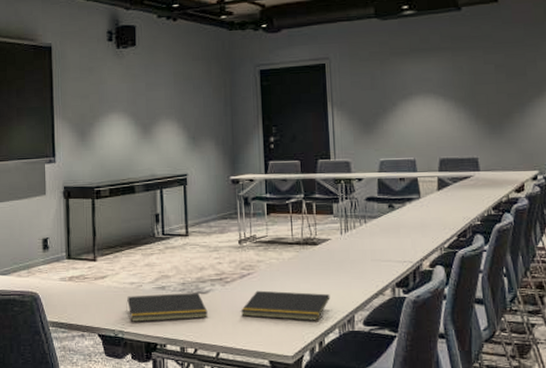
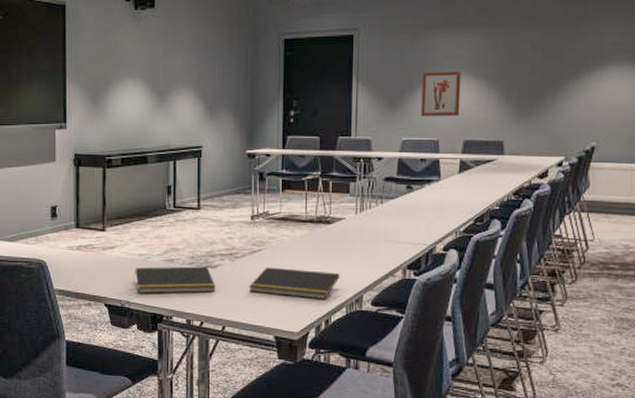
wall art: none [393,94,433,138] -> present [421,71,461,117]

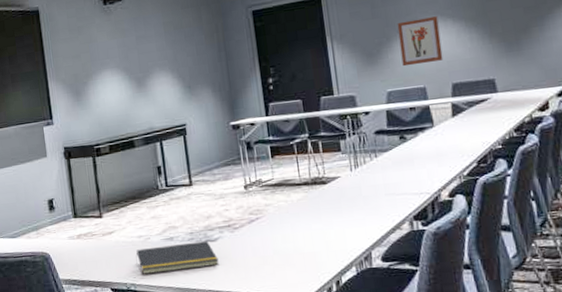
notepad: present [248,267,340,299] -> none [251,232,345,262]

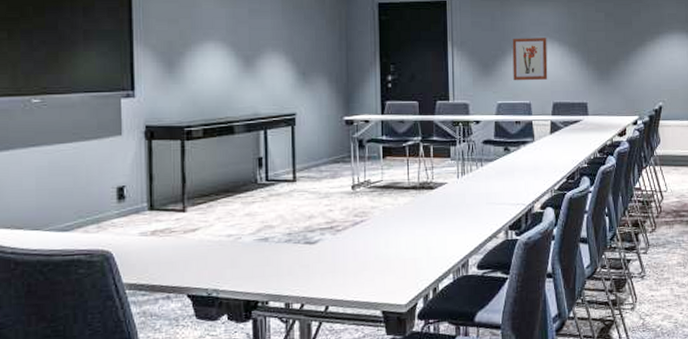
notepad: present [135,241,219,274] -> none [222,243,317,279]

